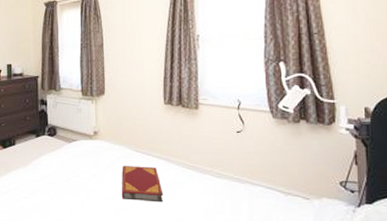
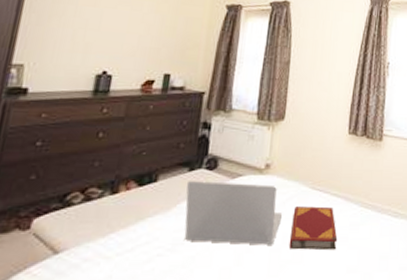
laptop: none [35,145,113,195] -> present [184,181,283,245]

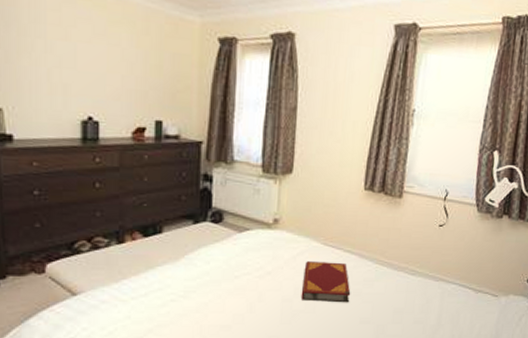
laptop: present [184,181,283,245] -> none [192,233,294,296]

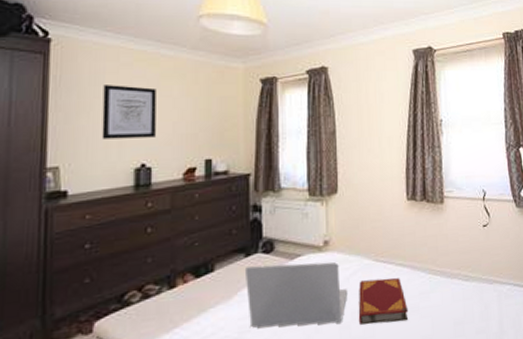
wall art: none [45,23,103,90] -> present [102,85,156,139]
laptop: none [192,233,294,296] -> present [244,261,348,328]

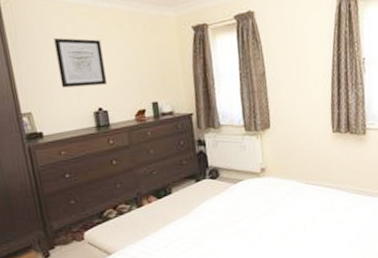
laptop: present [244,261,348,328] -> none [196,185,284,236]
hardback book: present [358,278,409,325] -> none [292,197,335,233]

